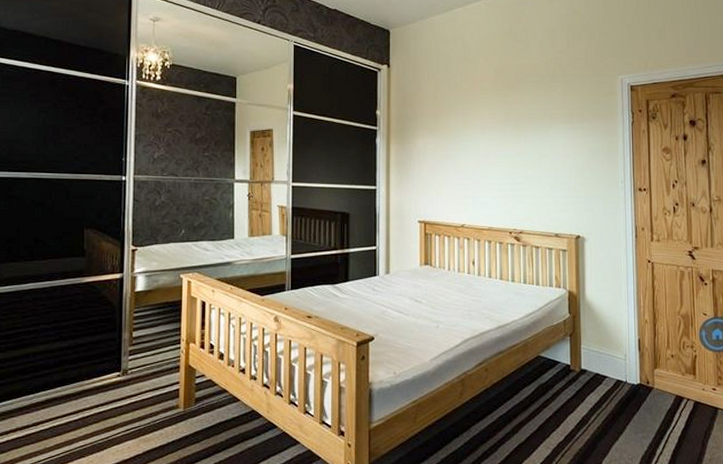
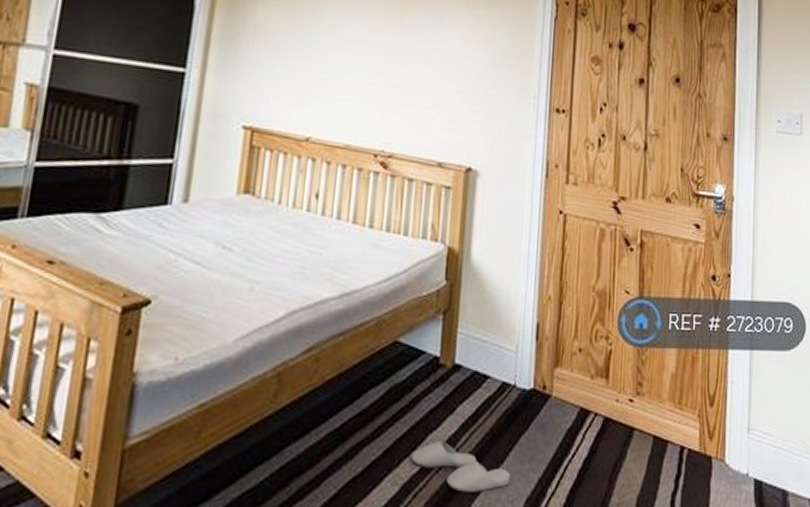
slippers: none [557,419,629,453] -> present [411,440,511,492]

